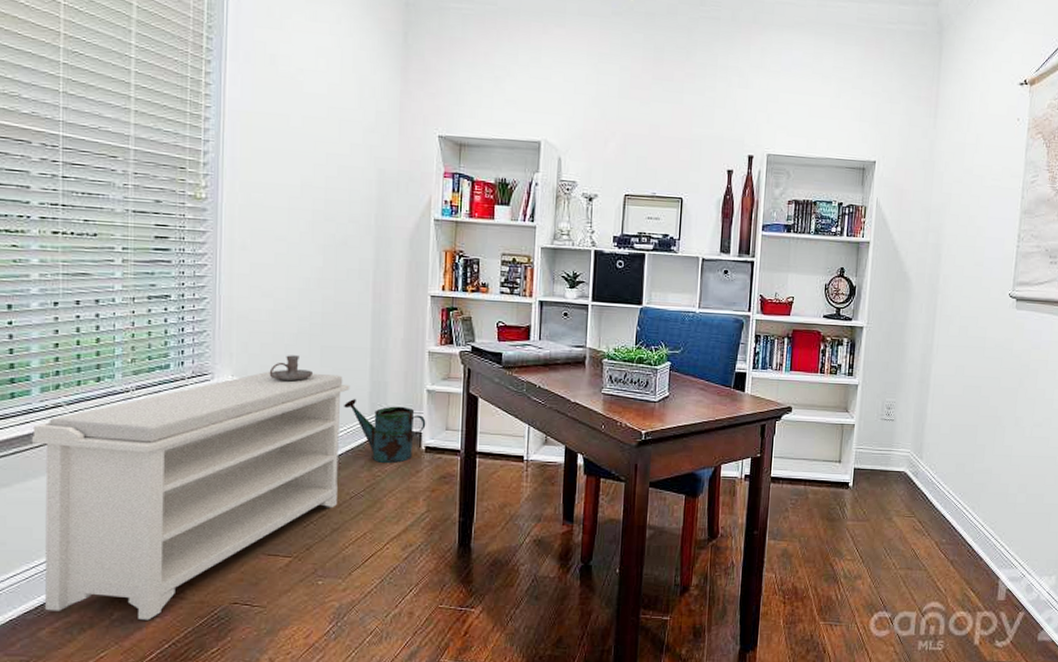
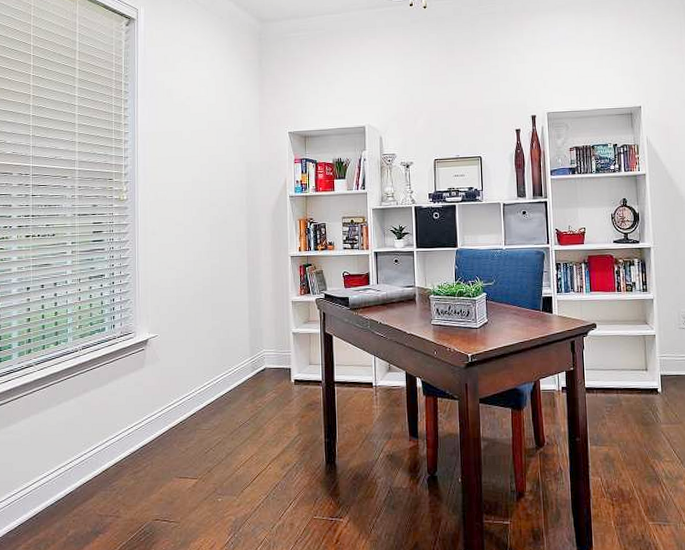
bench: present [32,370,351,621] -> none [13,325,235,536]
candle holder: present [269,355,314,381] -> none [175,313,207,333]
watering can: present [344,398,426,463] -> none [231,343,294,395]

